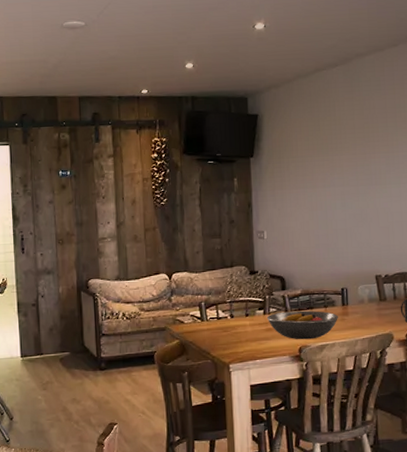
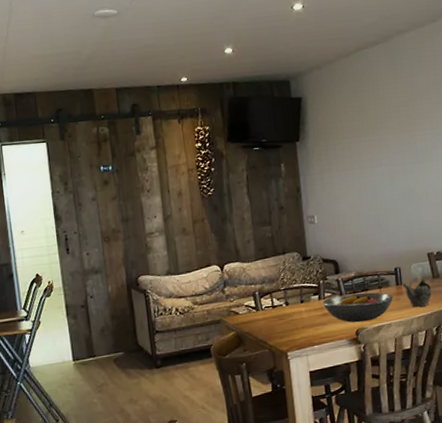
teapot: none [349,301,378,329] -> present [403,279,432,307]

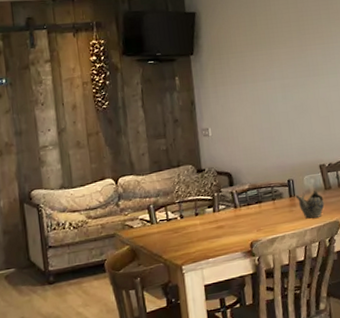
fruit bowl: present [322,292,394,323] -> none [216,204,287,235]

